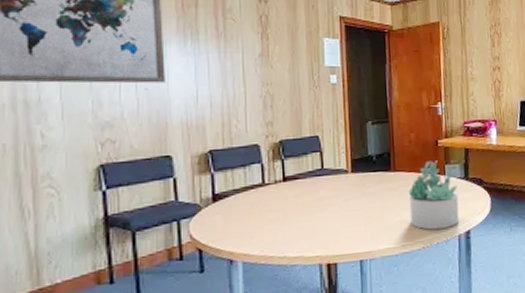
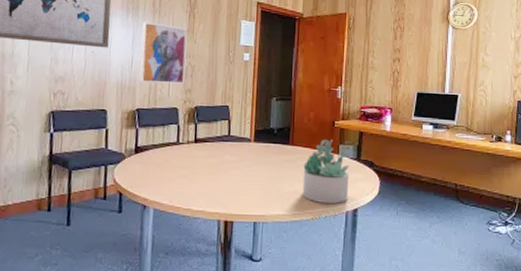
wall art: none [206,48,263,120] -> present [140,22,187,84]

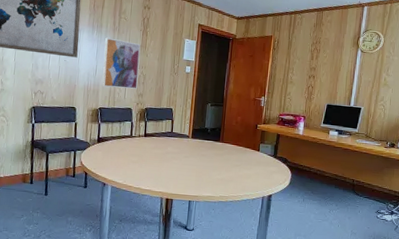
succulent plant: present [302,139,349,204] -> none [228,139,267,190]

